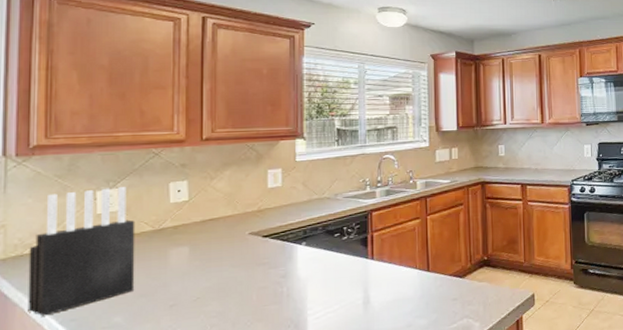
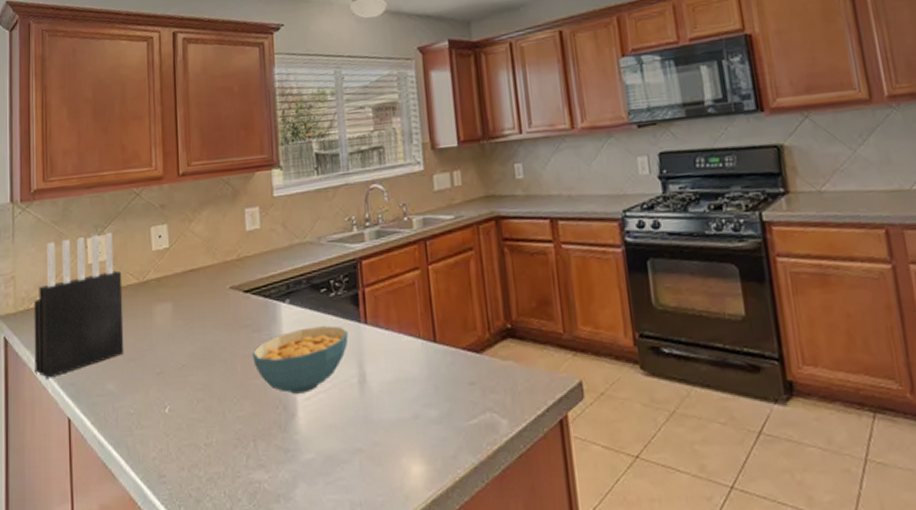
cereal bowl: none [268,262,357,315] -> present [253,326,349,394]

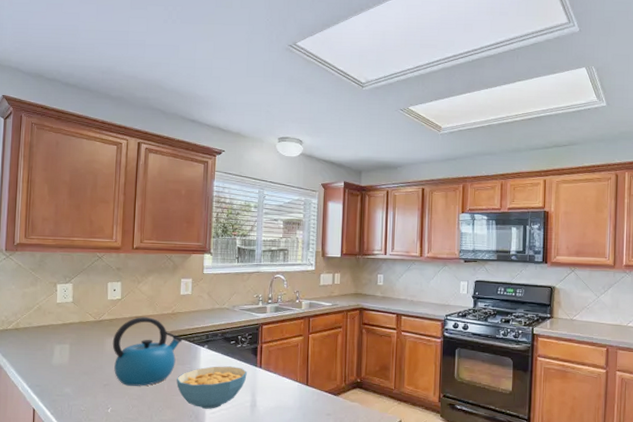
knife block: present [34,233,124,379] -> none [9,282,83,380]
kettle: none [163,268,256,371] -> present [112,317,183,386]

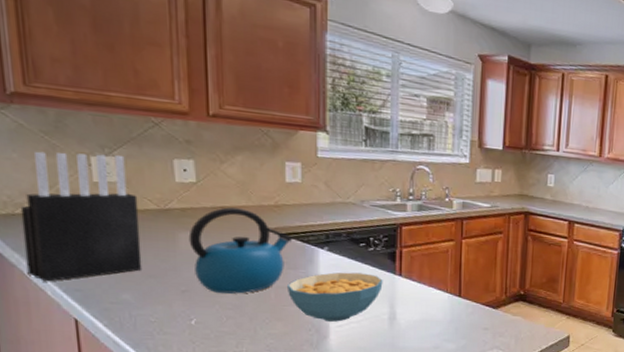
knife block: none [9,282,83,380] -> present [20,151,142,282]

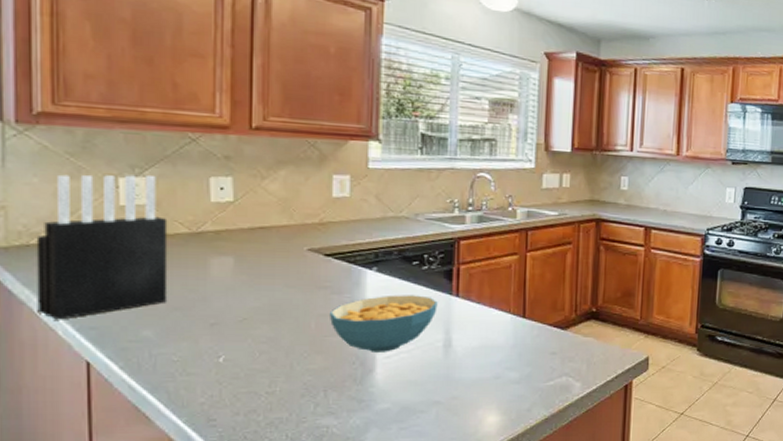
kettle: present [188,207,293,294] -> none [221,227,338,325]

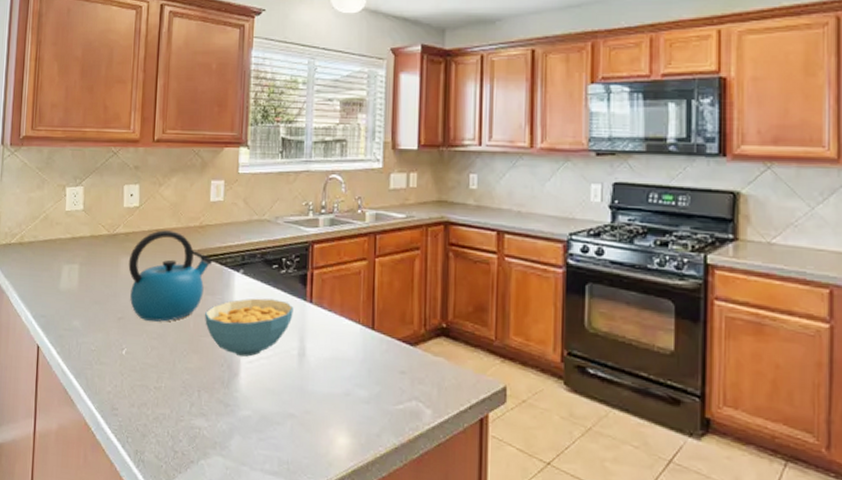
knife block: present [36,174,168,320] -> none [11,185,95,308]
kettle: none [221,227,338,325] -> present [128,230,213,322]

